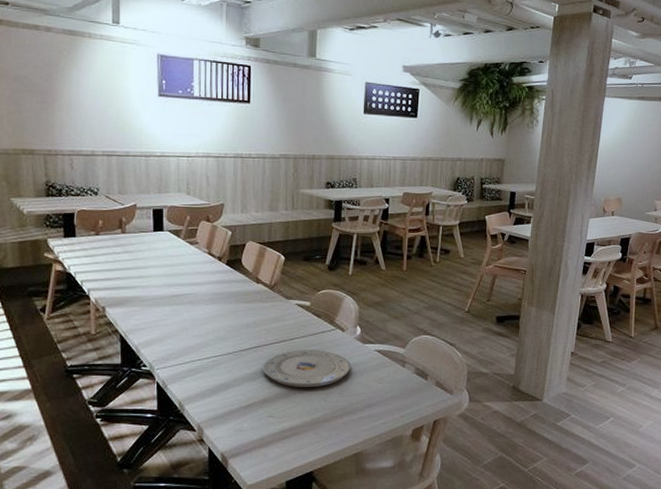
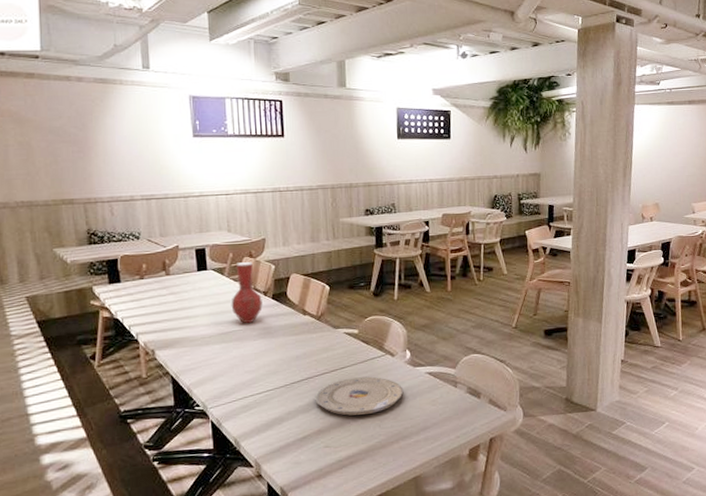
vase: none [185,226,216,288] -> present [231,262,263,324]

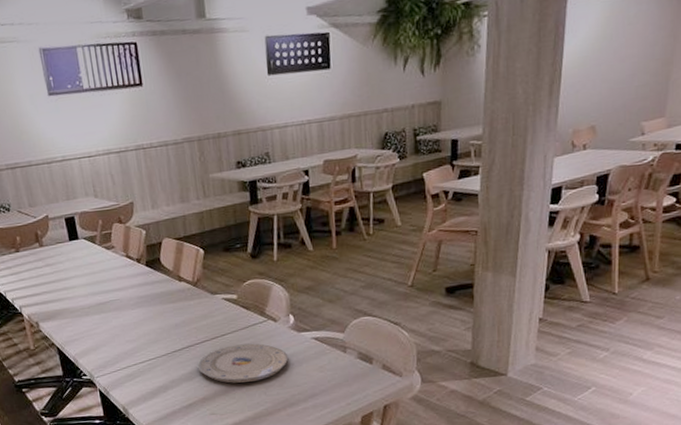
vase: present [231,262,263,324] -> none [105,228,137,293]

